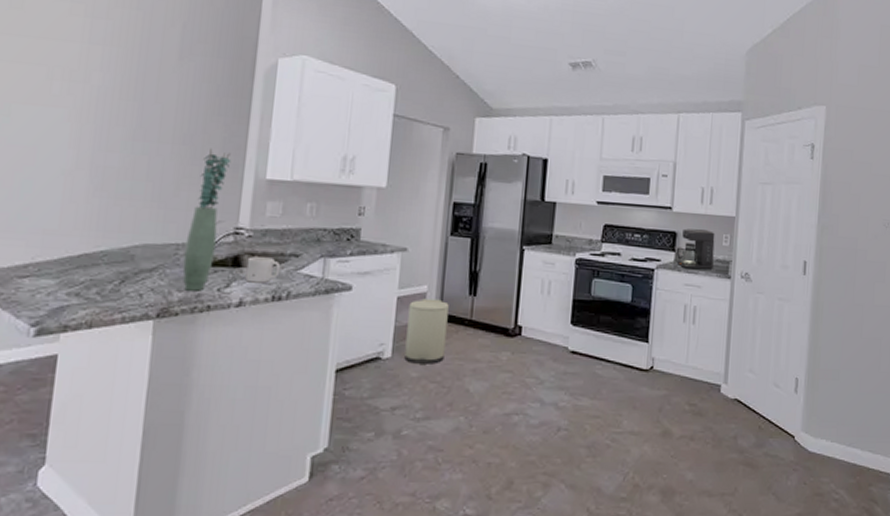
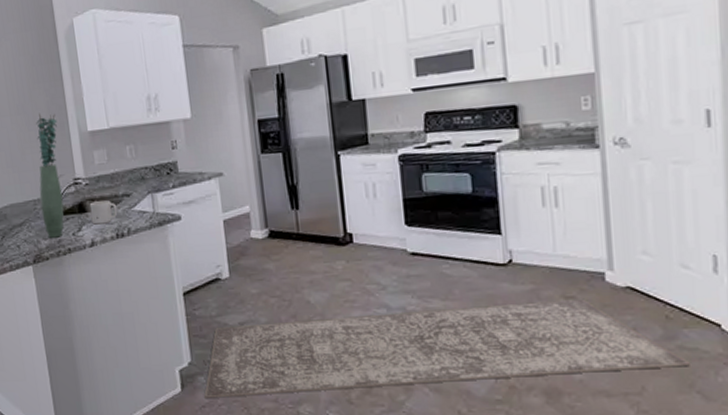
rug: none [334,406,772,490] -> present [204,298,692,398]
pedal bin: present [404,298,449,364] -> none [236,217,279,281]
coffee maker: present [676,228,715,270] -> none [519,95,573,146]

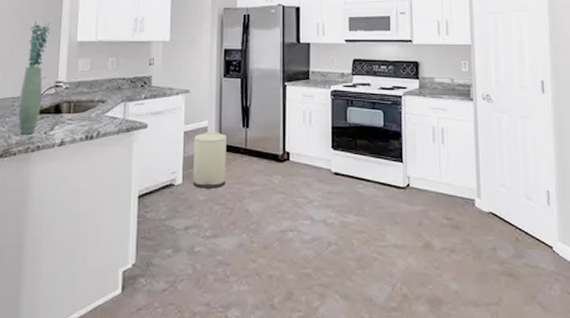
mug: present [89,200,118,226] -> none [65,104,91,127]
rug: present [204,298,692,398] -> none [143,220,534,301]
pedal bin: none [236,217,279,281] -> present [193,132,227,189]

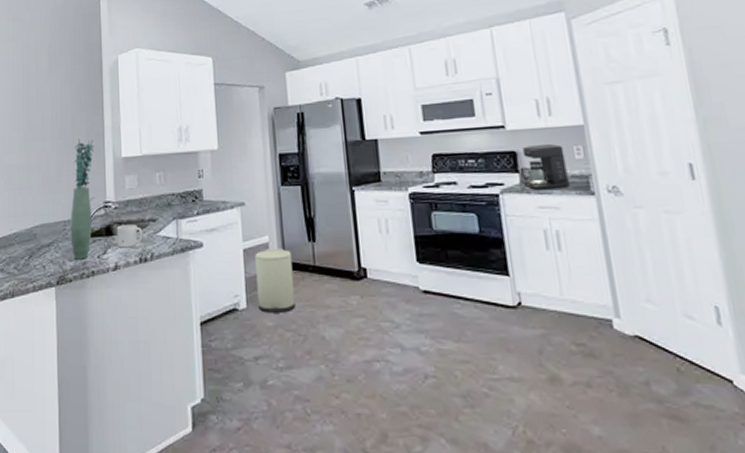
mug: none [65,104,91,127] -> present [116,224,143,249]
coffee maker: none [419,58,455,94] -> present [519,144,570,190]

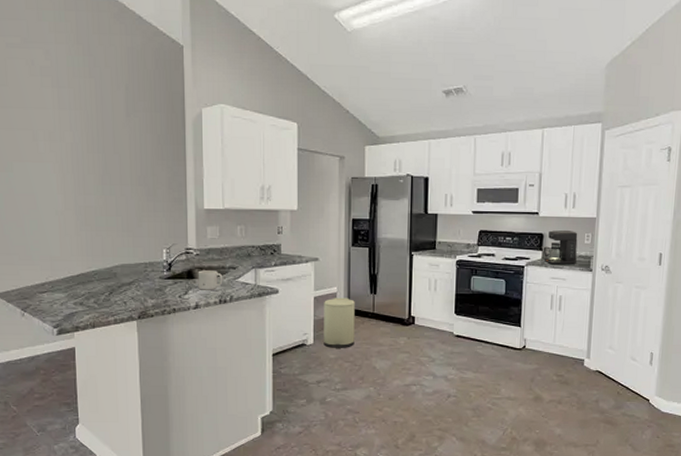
vase: present [70,138,95,260] -> none [151,187,177,298]

